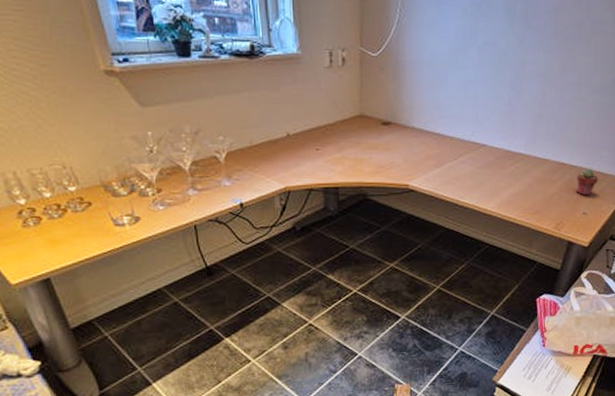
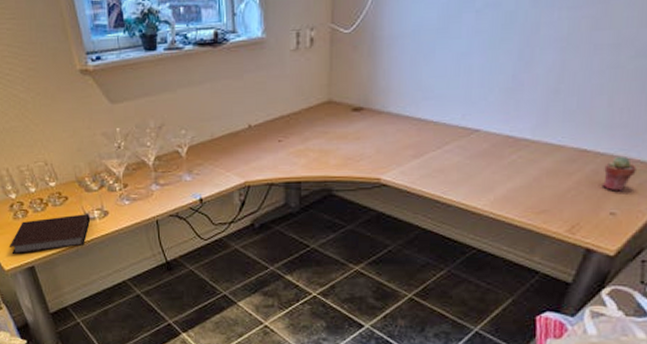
notebook: none [16,220,120,267] -> present [9,214,91,255]

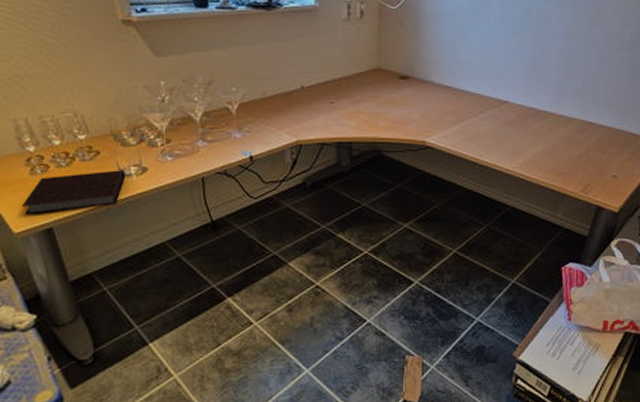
potted succulent: present [601,157,637,191] -> none [605,129,629,158]

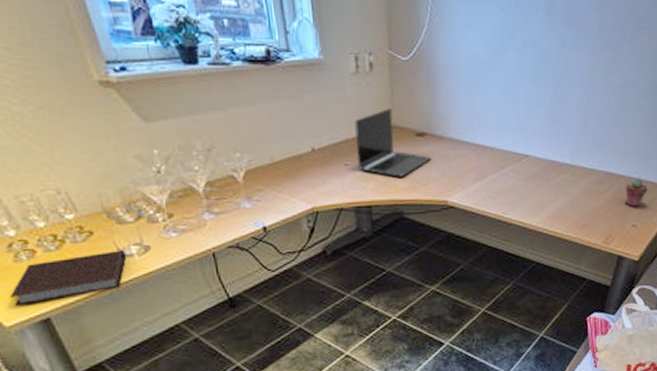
laptop: none [343,53,413,117] -> present [355,109,432,177]
potted succulent: none [605,129,629,158] -> present [625,178,647,207]

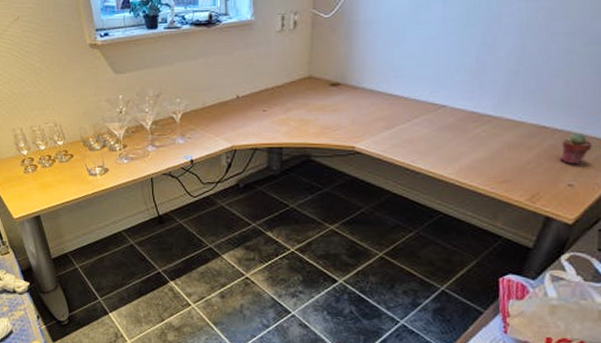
notebook: present [9,250,127,307] -> none [18,170,93,205]
laptop: present [355,109,432,177] -> none [274,61,344,123]

